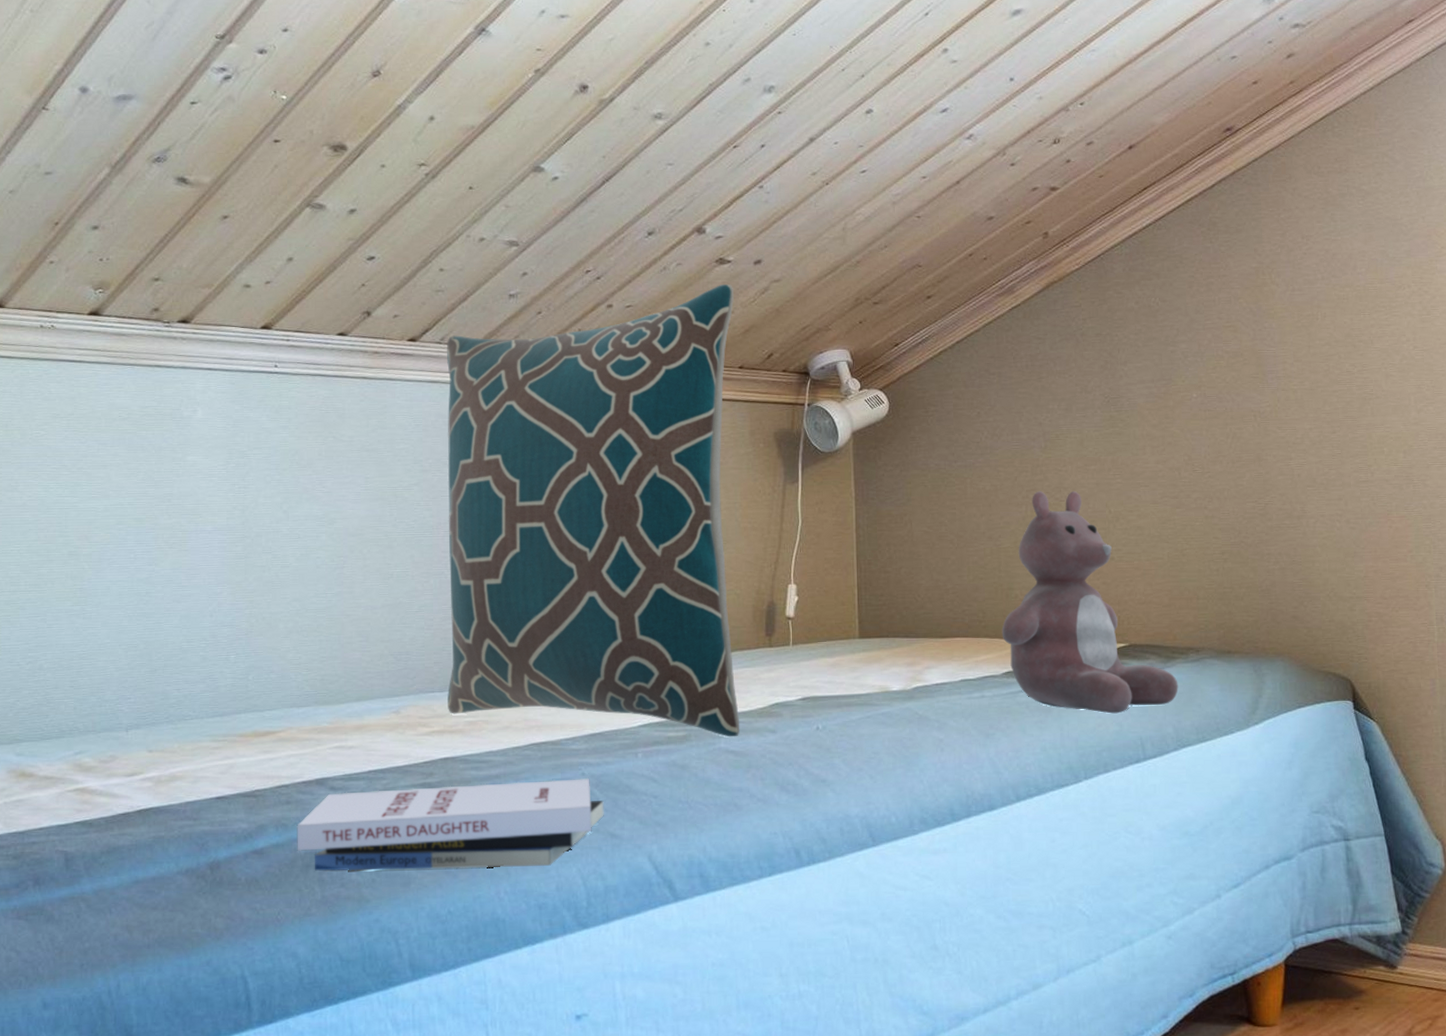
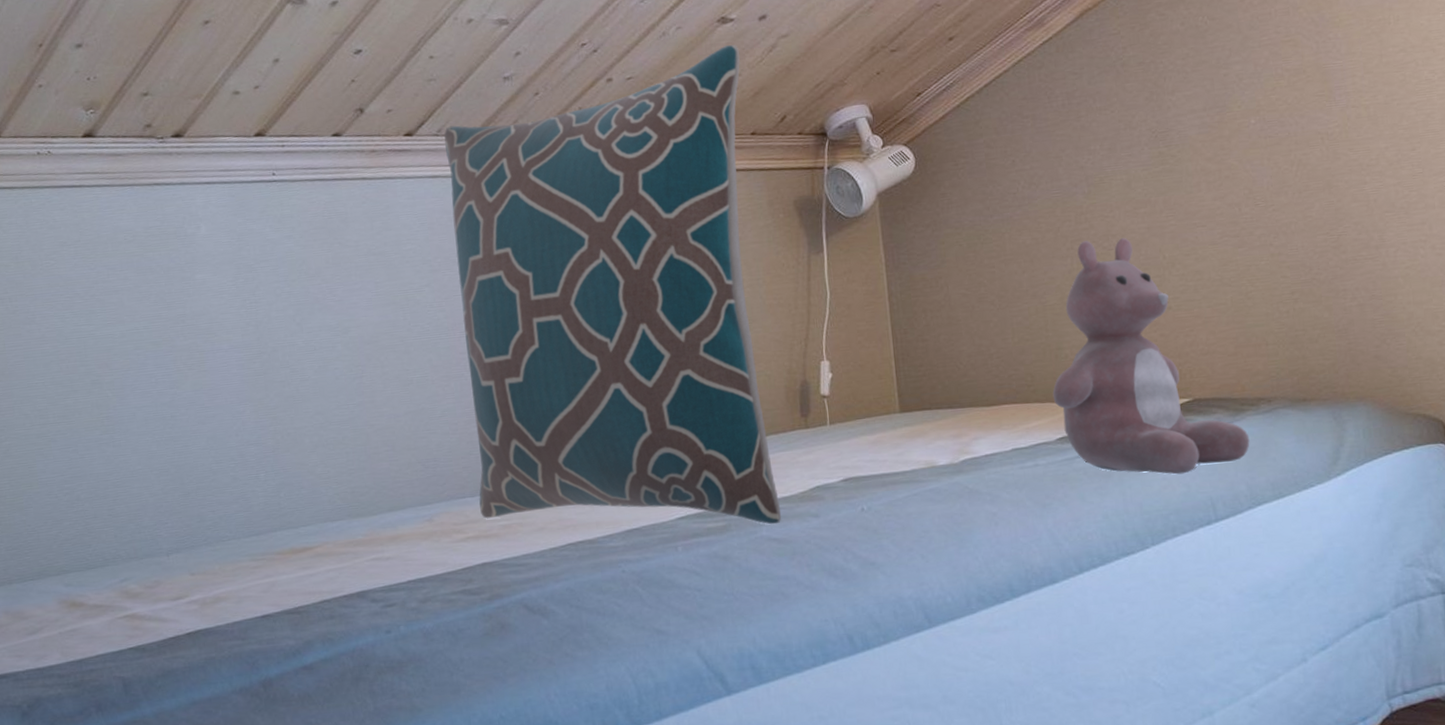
books: present [297,778,604,871] -> none [342,575,649,683]

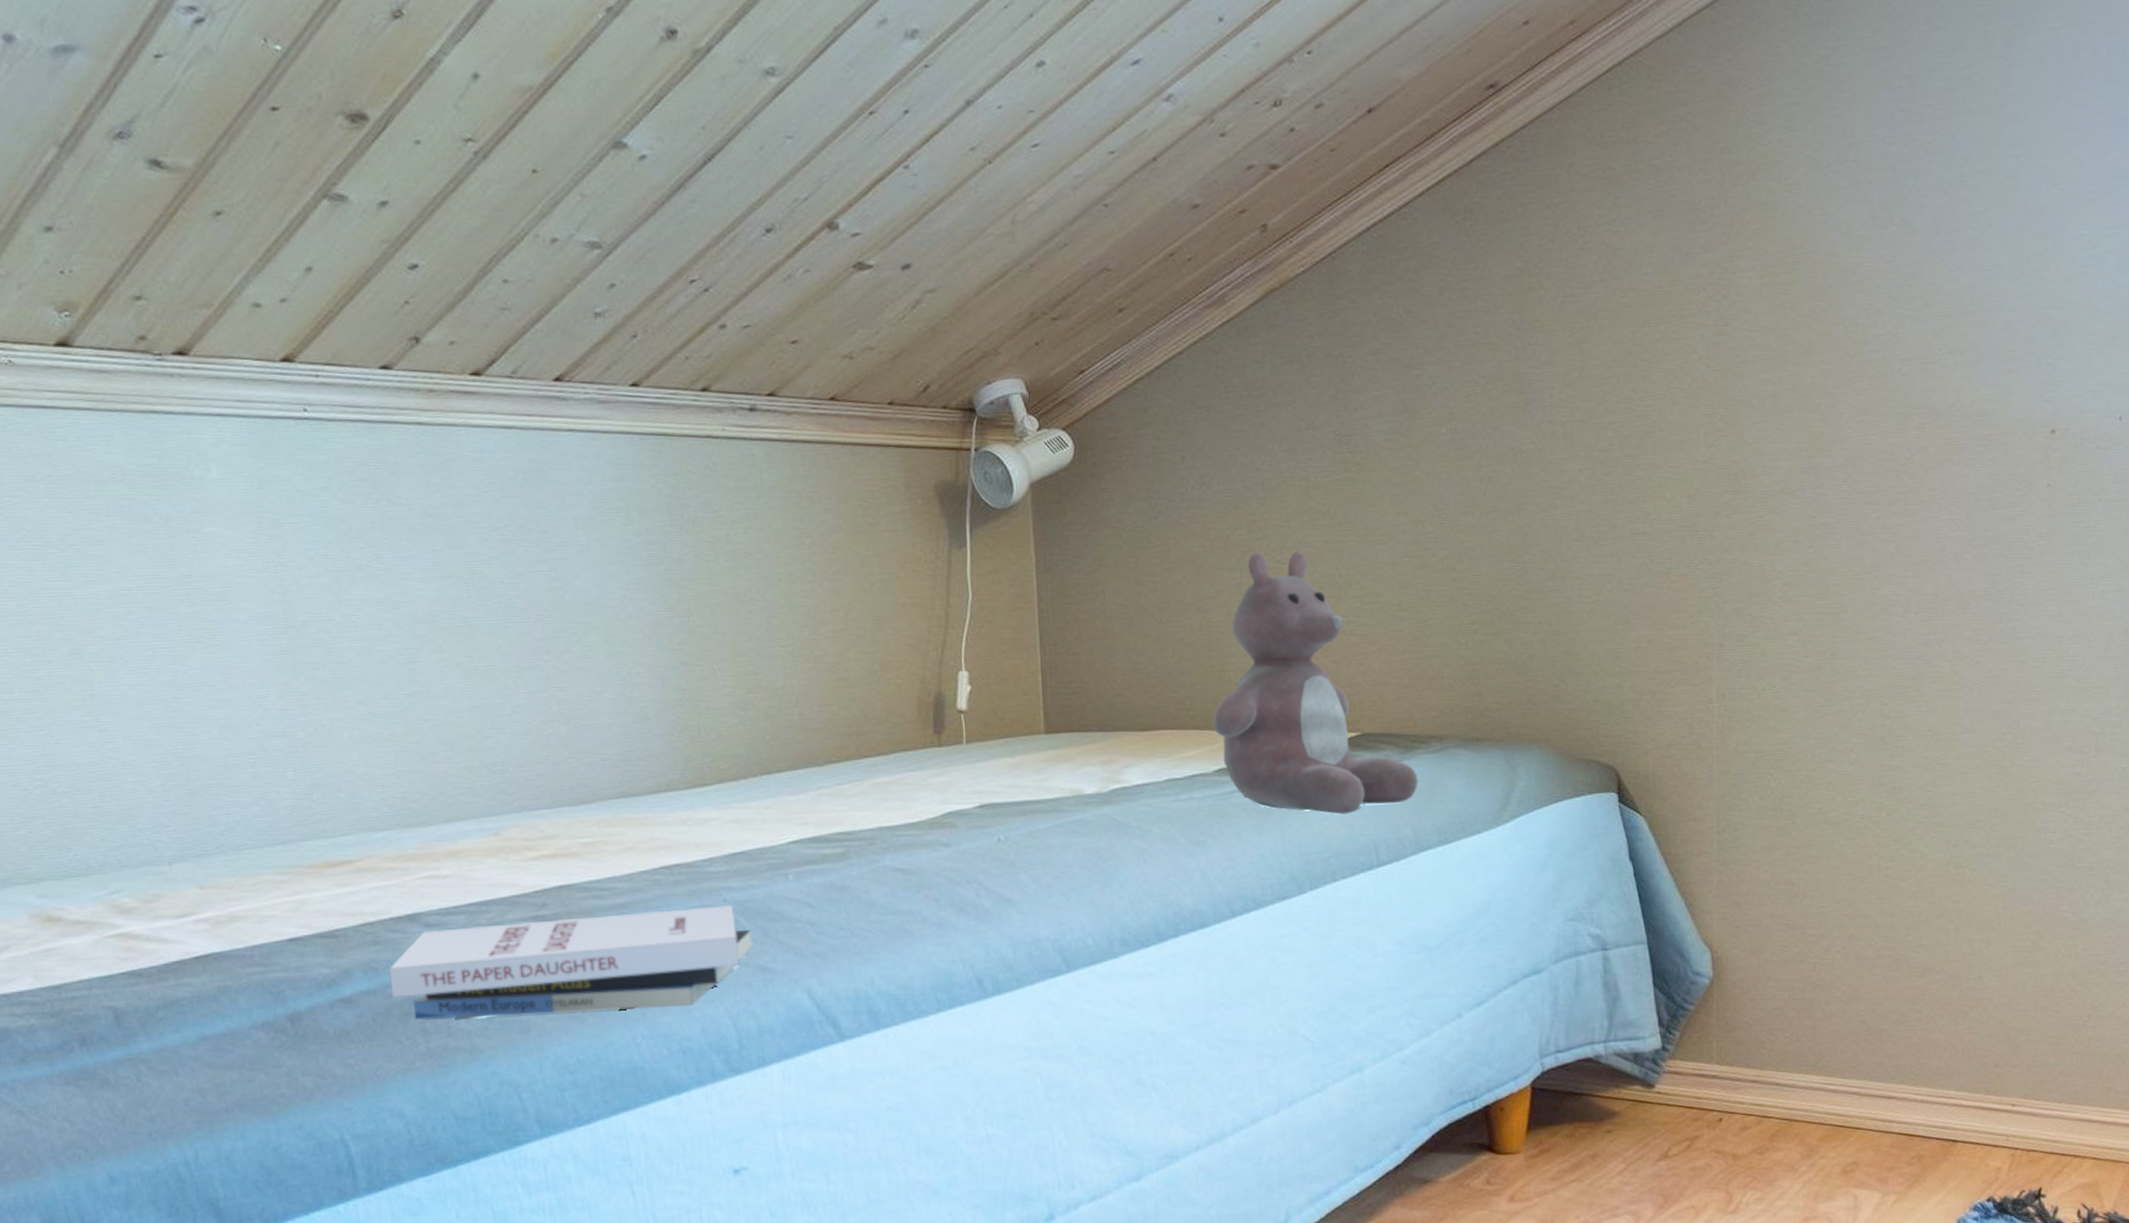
books: none [342,575,649,683] -> present [388,905,753,1020]
pillow: present [444,45,782,525] -> none [520,296,908,853]

